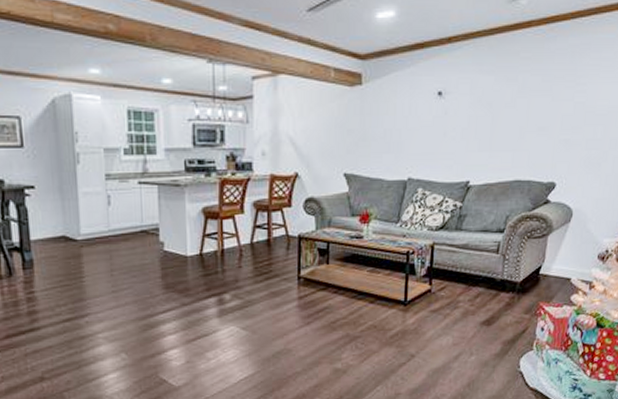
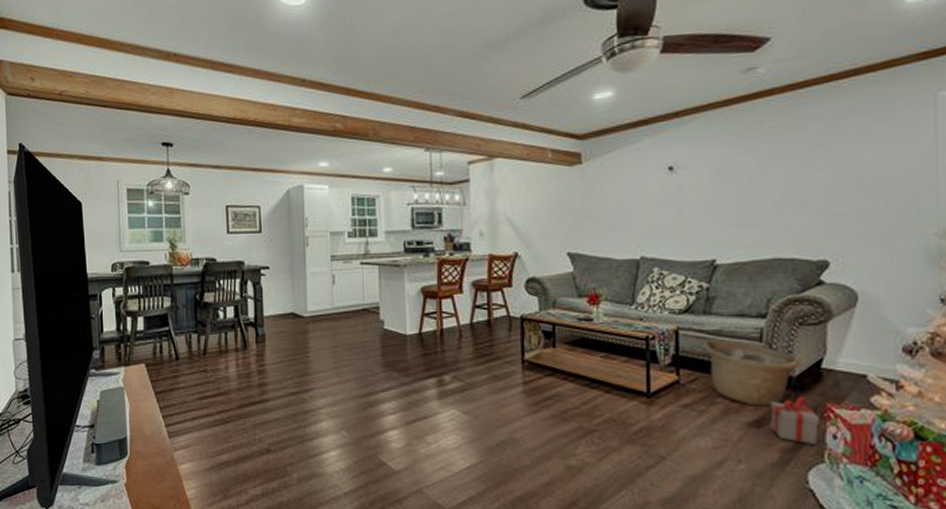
basket: none [453,253,525,308] -> present [704,340,800,406]
gift box: none [497,298,534,337] -> present [770,397,821,446]

